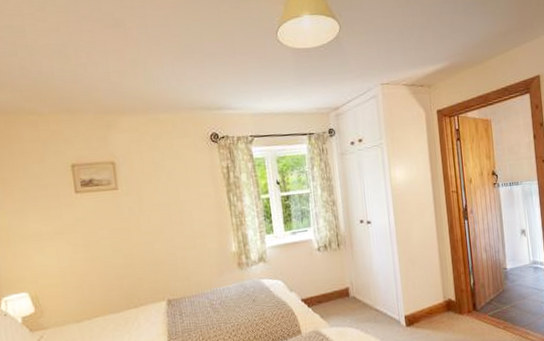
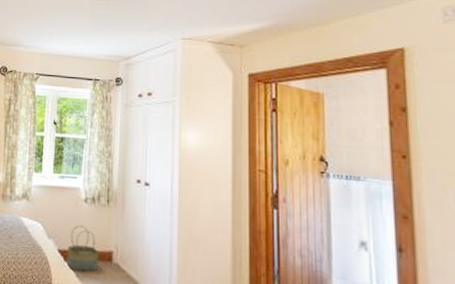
basket: none [309,272,338,313] -> present [67,225,100,272]

